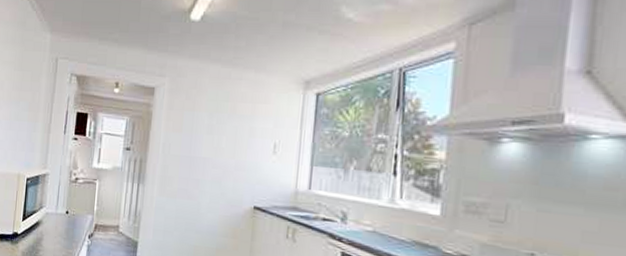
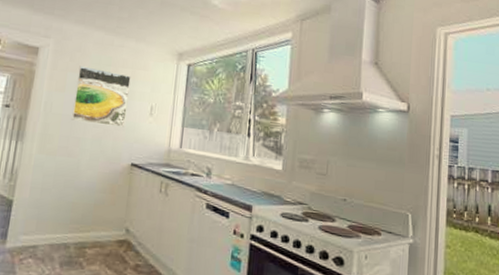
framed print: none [189,103,251,168] -> present [71,66,131,127]

